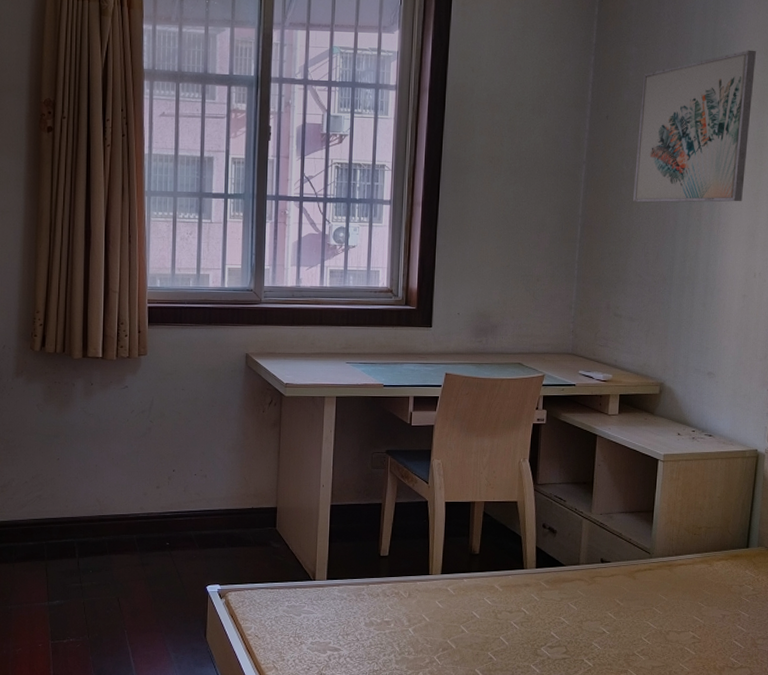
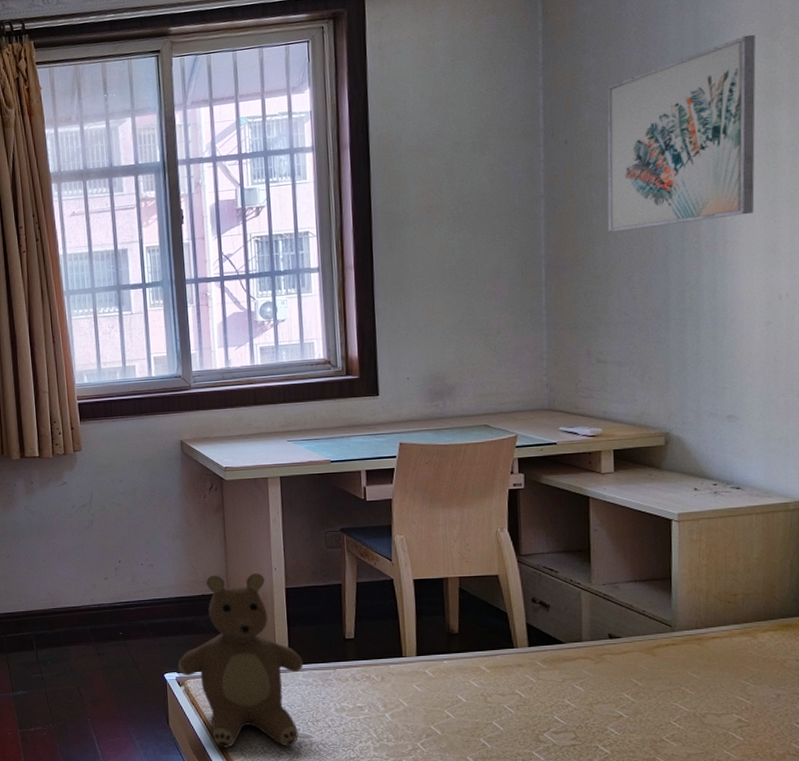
teddy bear: none [221,488,340,661] -> present [178,572,304,748]

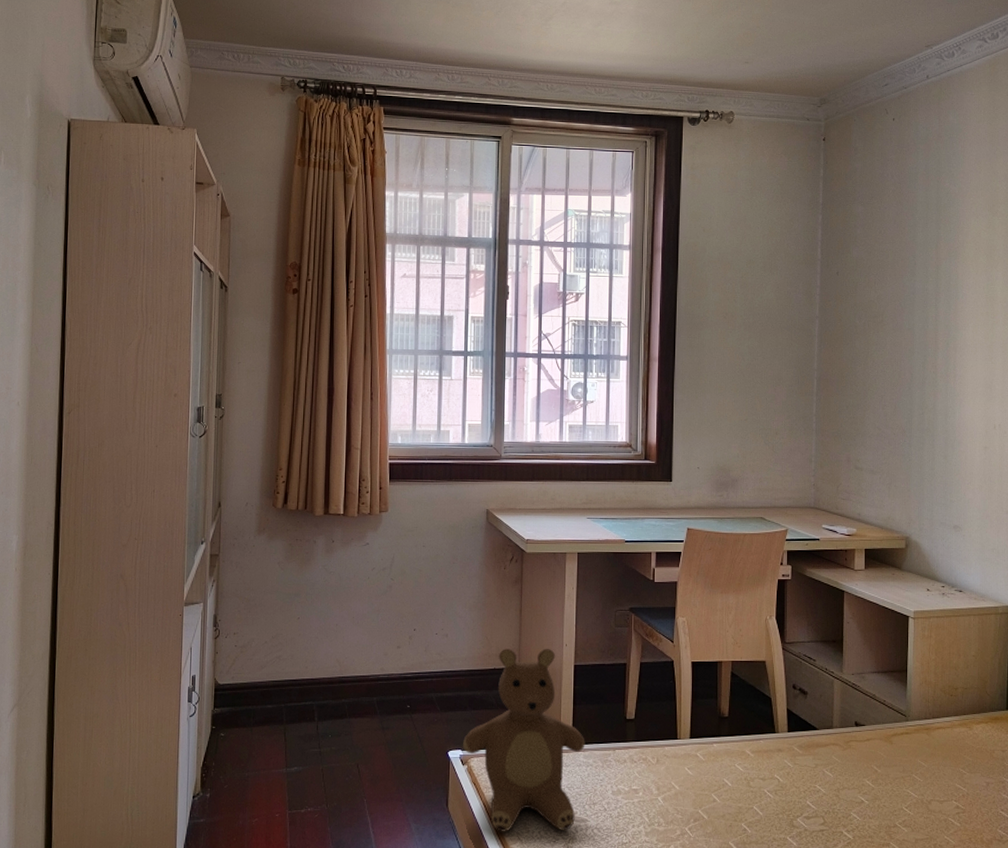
wall art: present [606,34,756,233] -> none [868,207,980,356]

